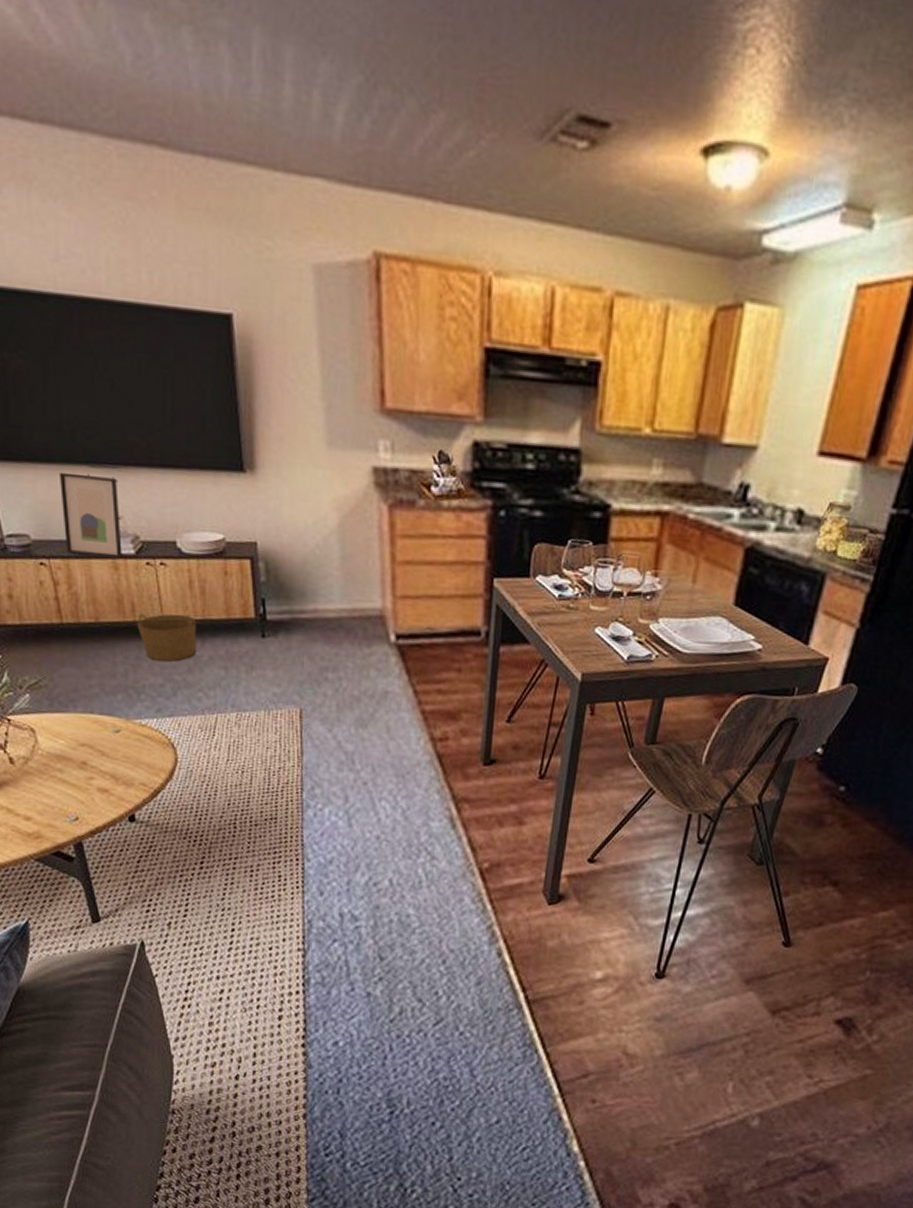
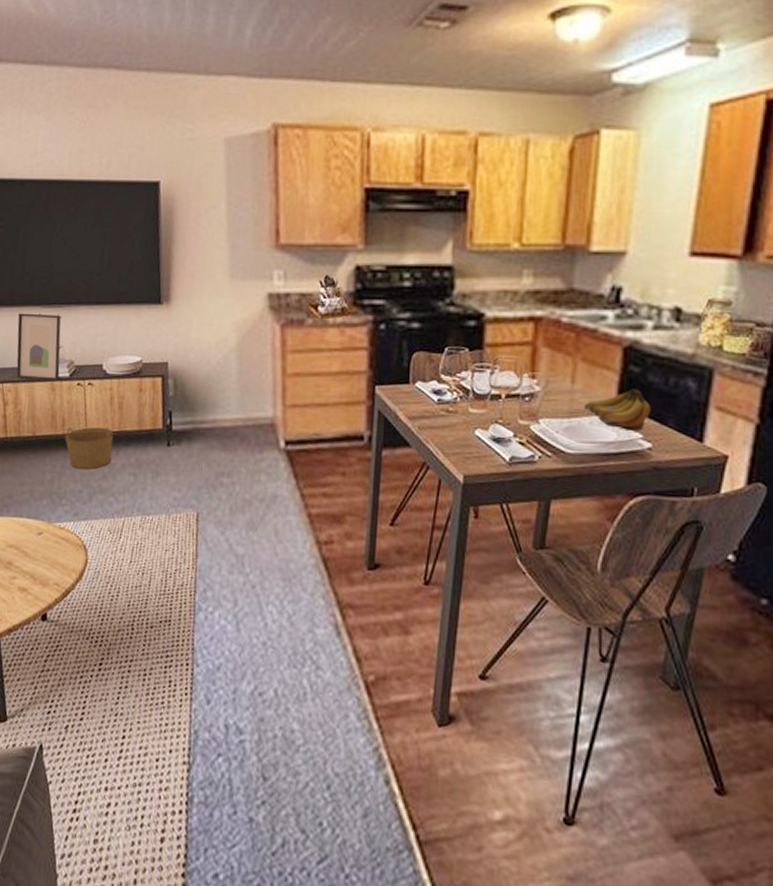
fruit: none [703,590,765,633] -> present [585,388,650,432]

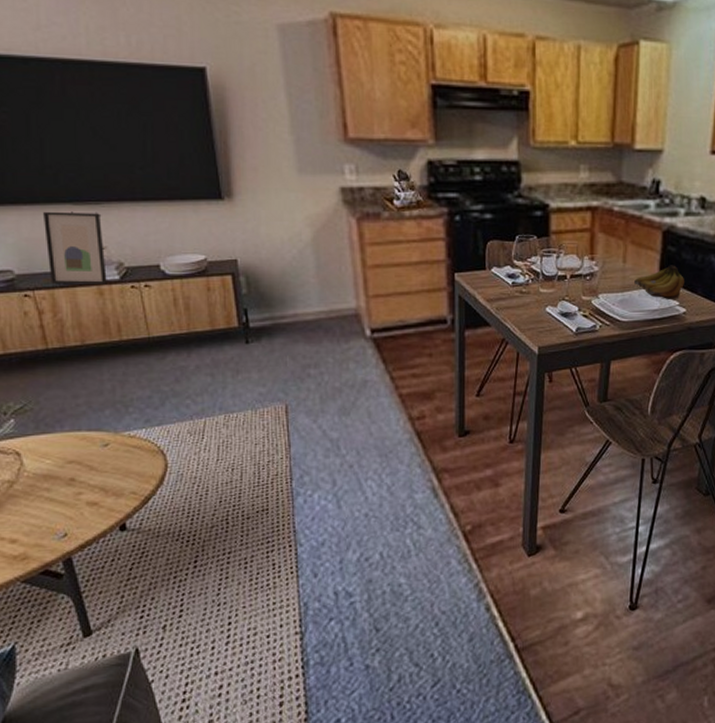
basket: present [65,427,114,469] -> none [123,331,183,374]

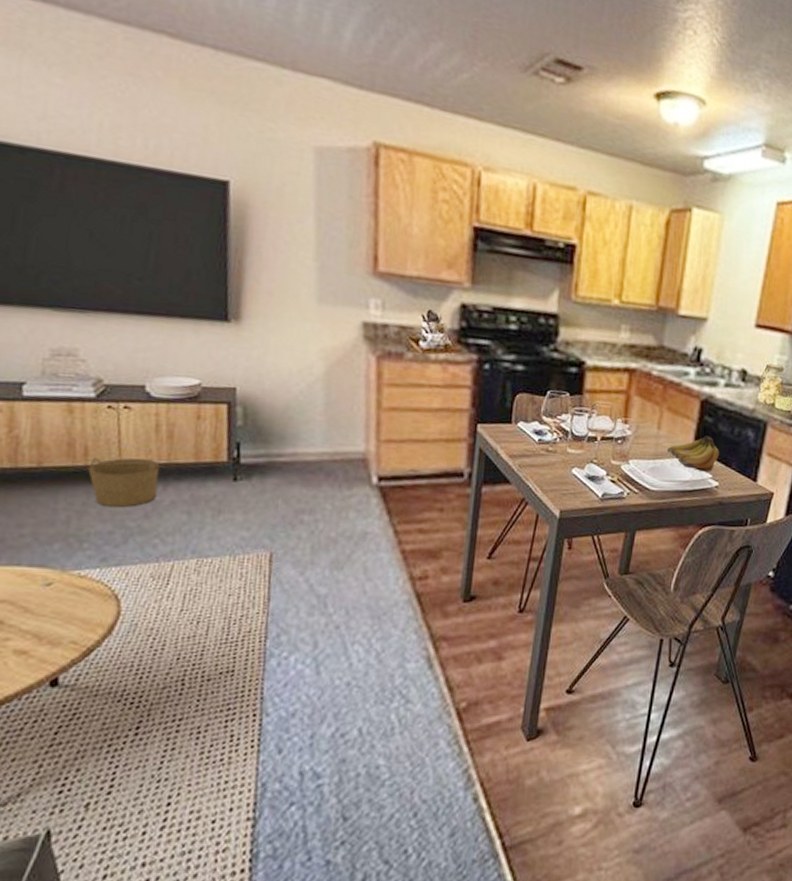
picture frame: present [43,211,107,285] -> none [11,314,86,402]
basket: none [123,331,183,374] -> present [88,458,160,507]

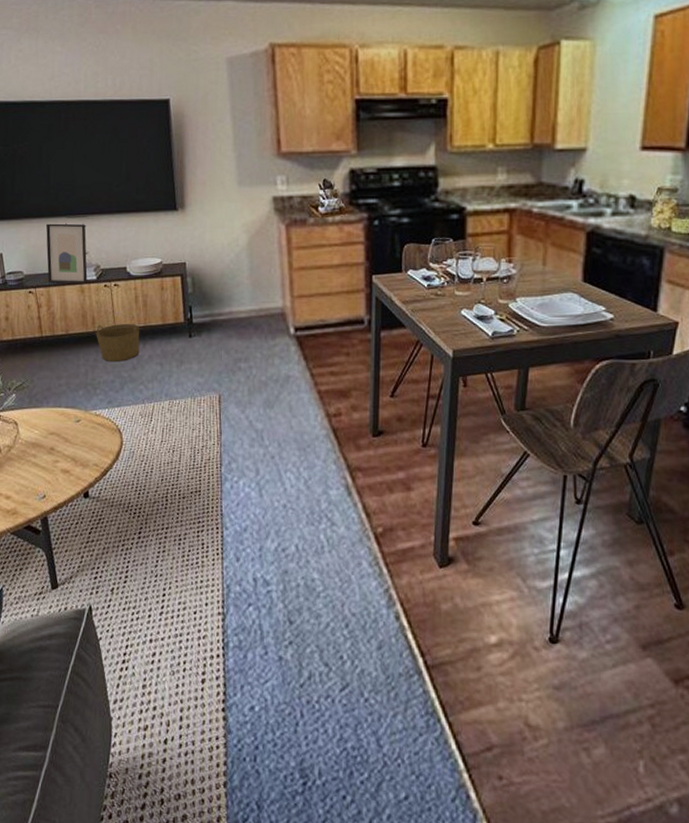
picture frame: none [11,314,86,402] -> present [46,223,88,283]
fruit: present [667,436,719,473] -> none [555,268,611,305]

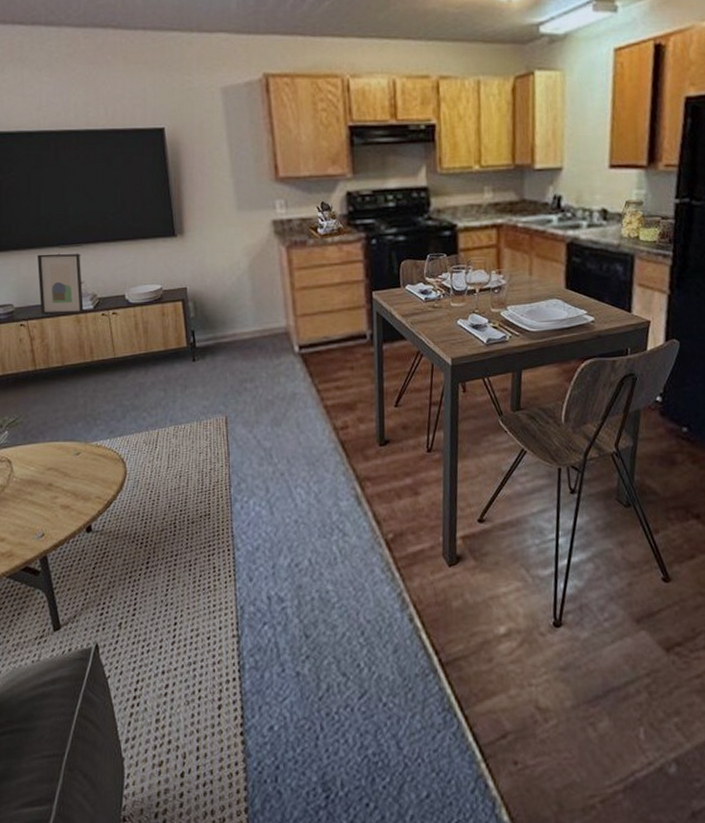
basket: present [96,324,140,361] -> none [94,352,141,391]

